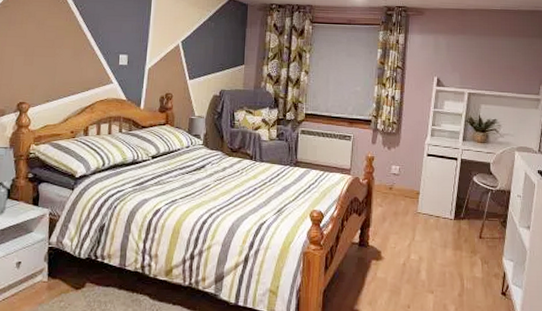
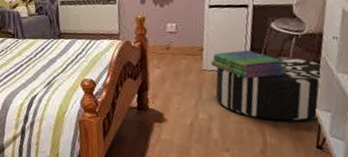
stack of books: none [425,198,483,225] -> present [211,50,286,79]
pouf: none [426,206,509,267] -> present [215,56,322,121]

